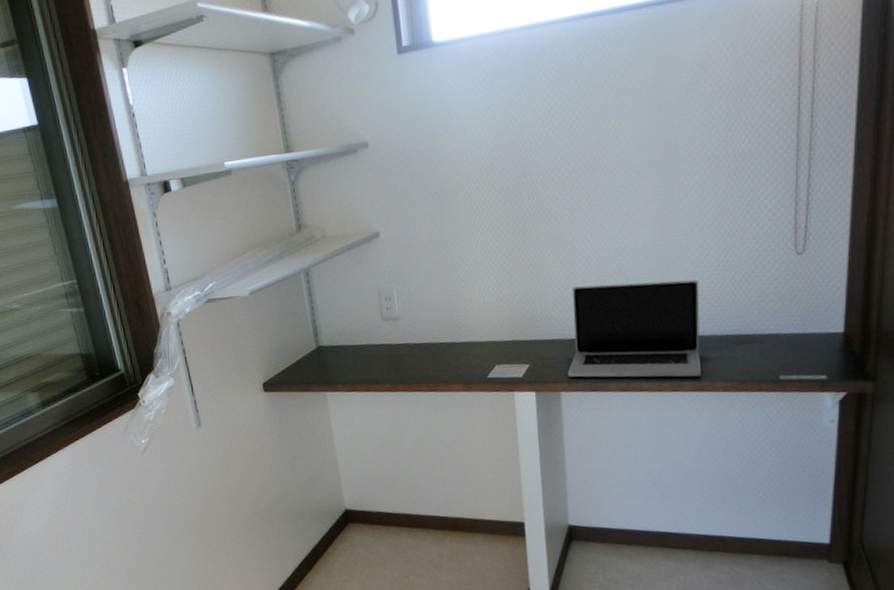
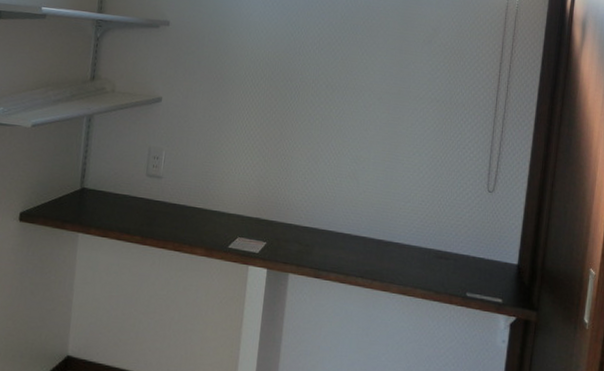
laptop: present [568,279,702,378] -> none [297,181,414,281]

